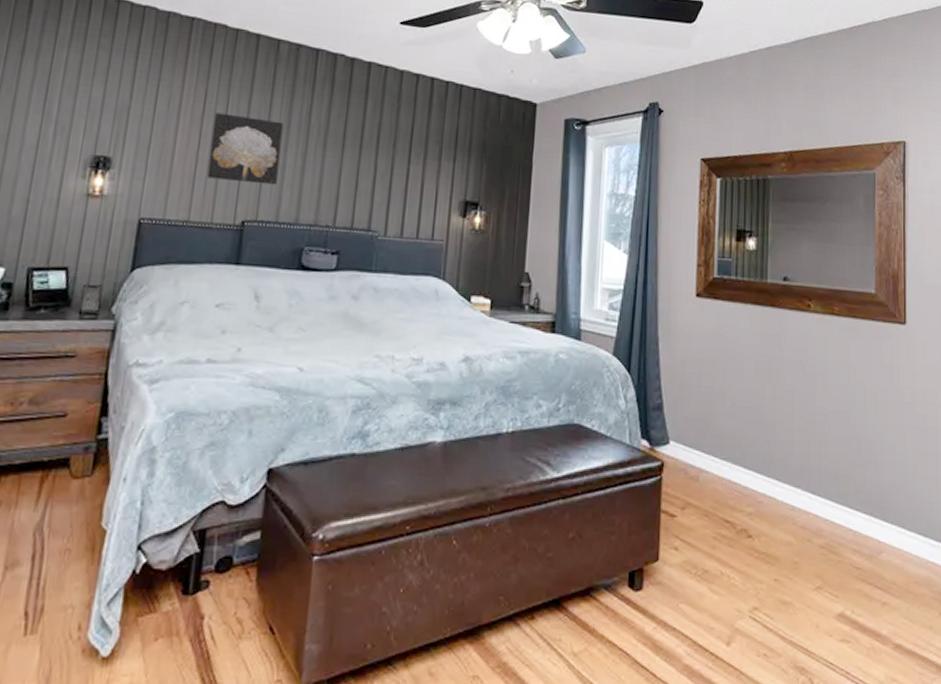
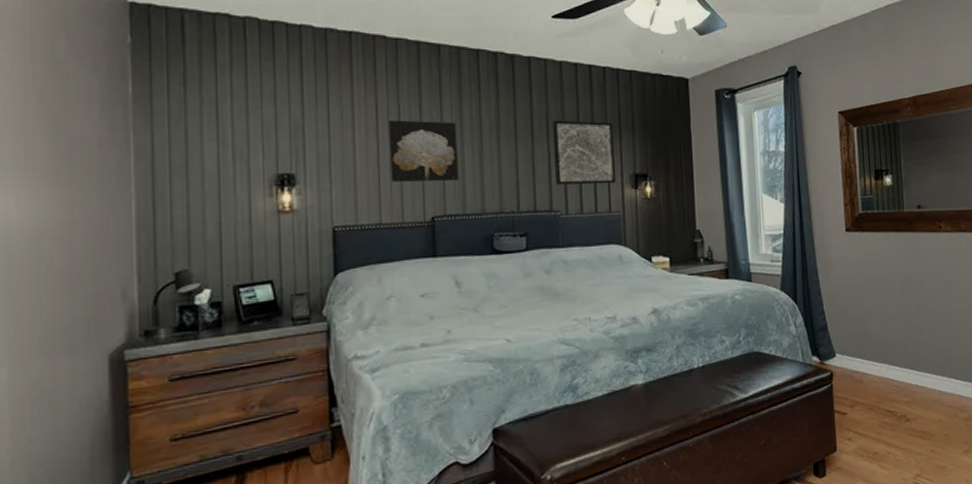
wall art: none [378,132,448,209] -> present [552,120,617,185]

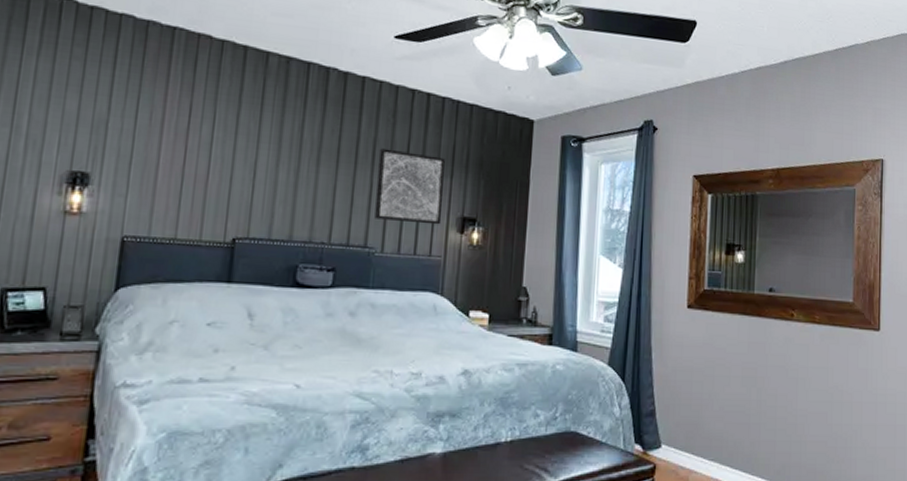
wall art: present [388,120,459,182] -> none [194,127,275,202]

